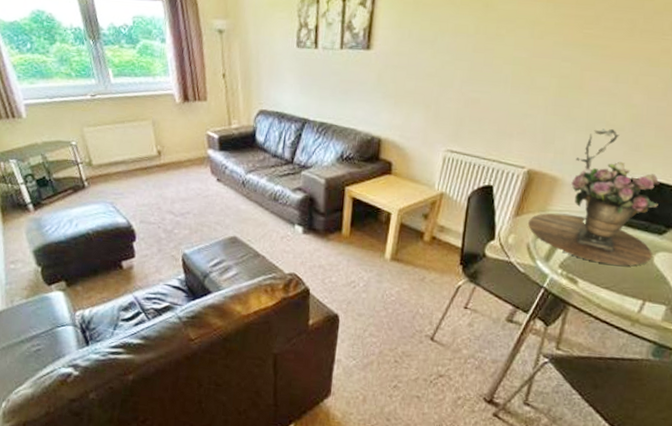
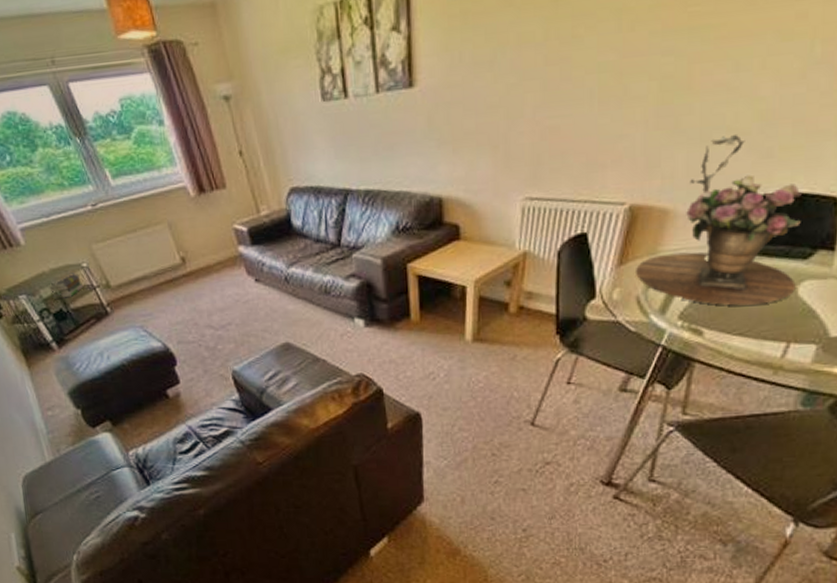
books: none [36,147,69,169] -> present [47,272,84,300]

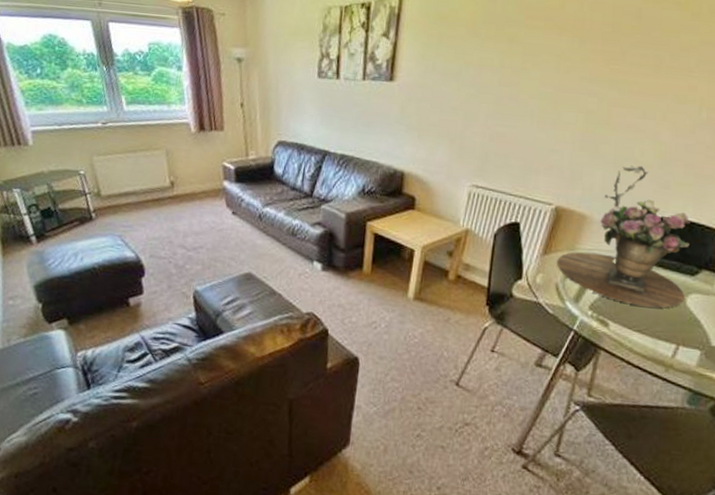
books: present [47,272,84,300] -> none [42,176,77,199]

